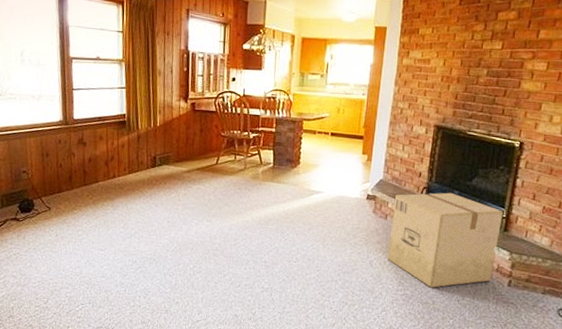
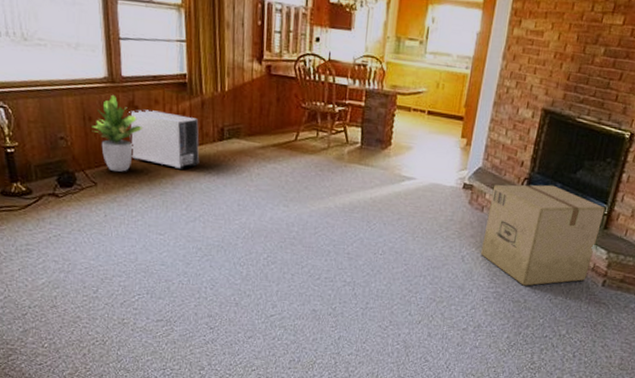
potted plant: none [48,134,89,198] -> present [92,94,142,172]
air purifier: none [78,145,136,194] -> present [129,109,200,170]

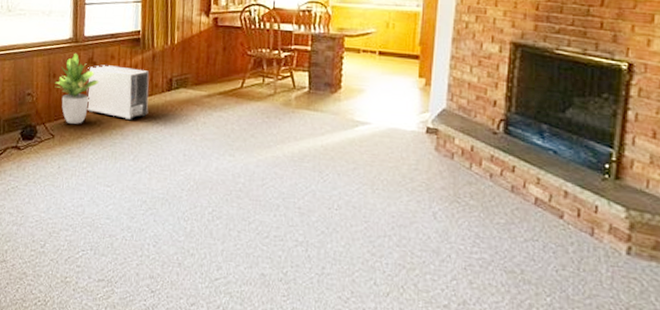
cardboard box: present [481,184,605,286] -> none [457,126,612,252]

